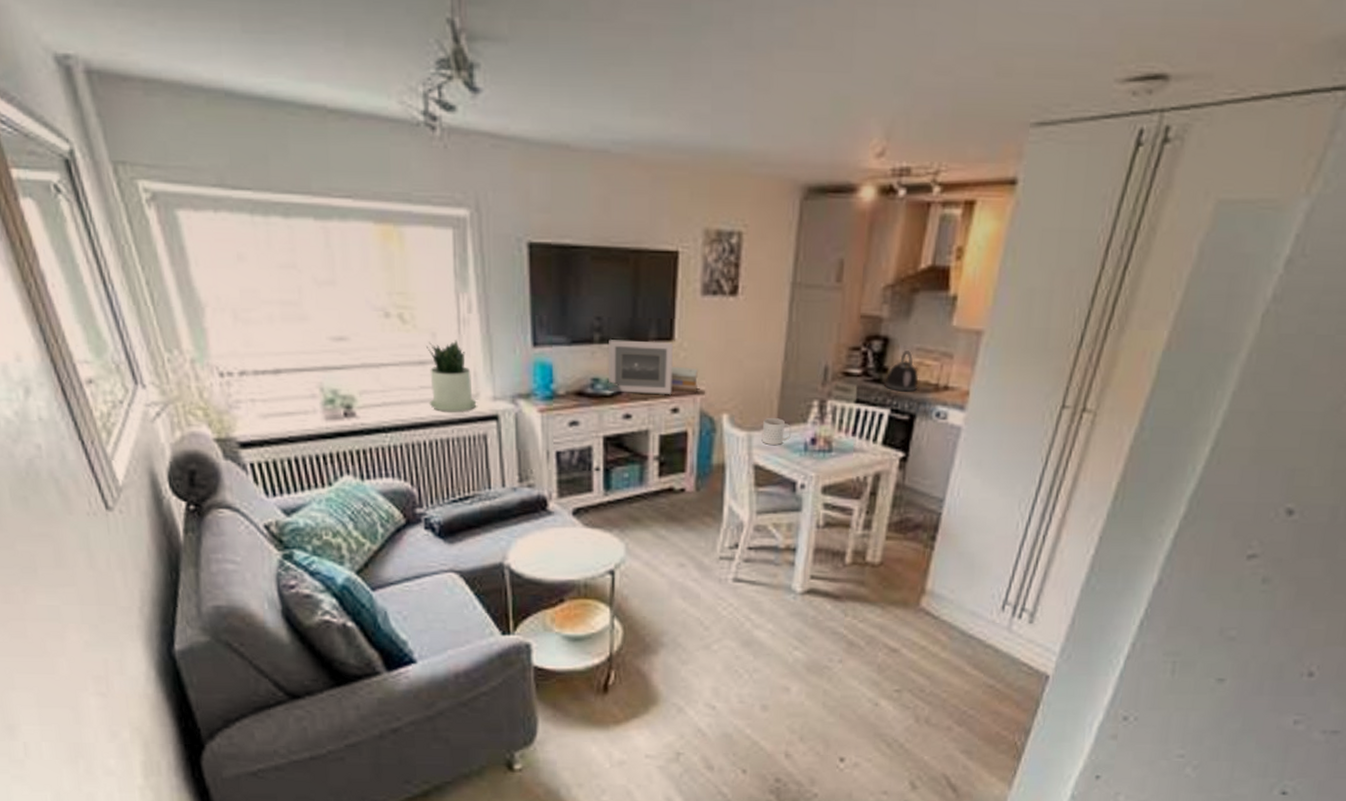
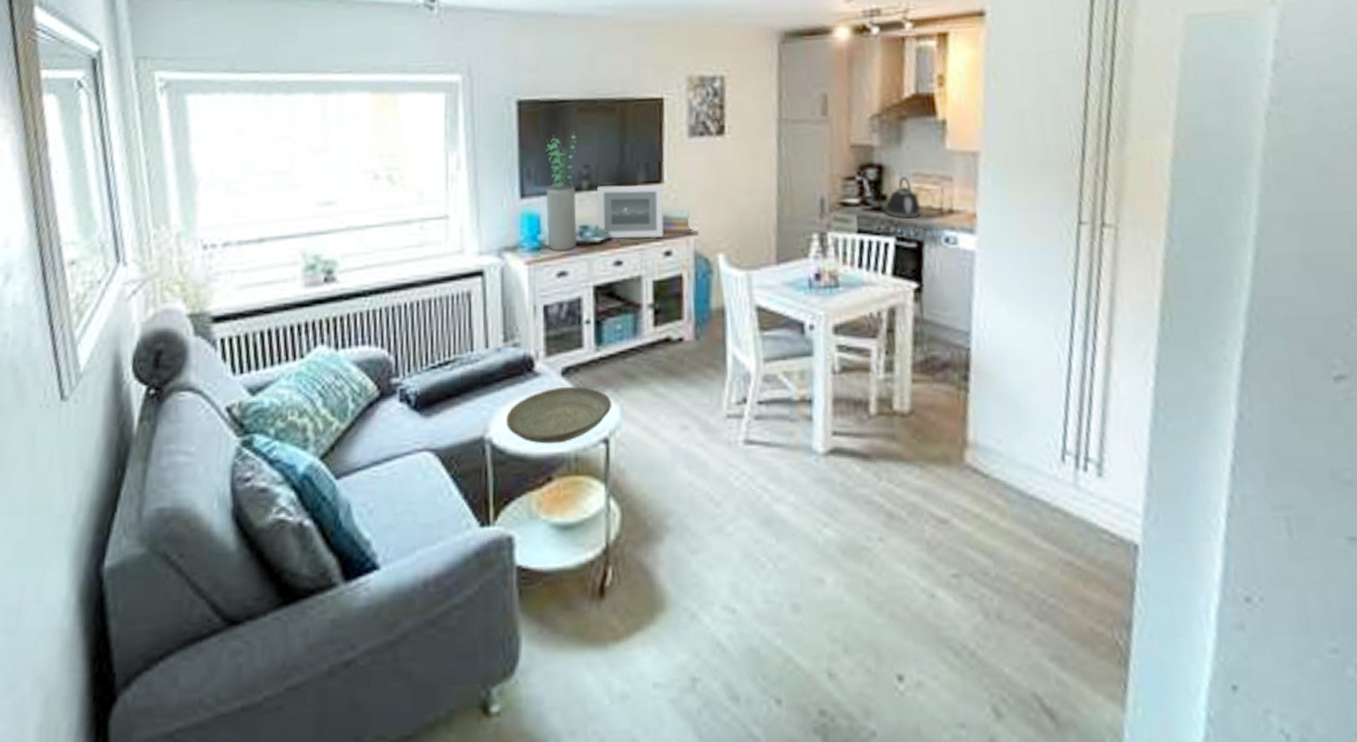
planter: present [427,340,477,412] -> none [412,197,462,271]
decorative bowl: none [523,524,618,572] -> present [506,386,612,444]
vase: none [558,281,589,402] -> present [546,131,577,252]
mug: present [761,418,792,446] -> none [761,255,794,285]

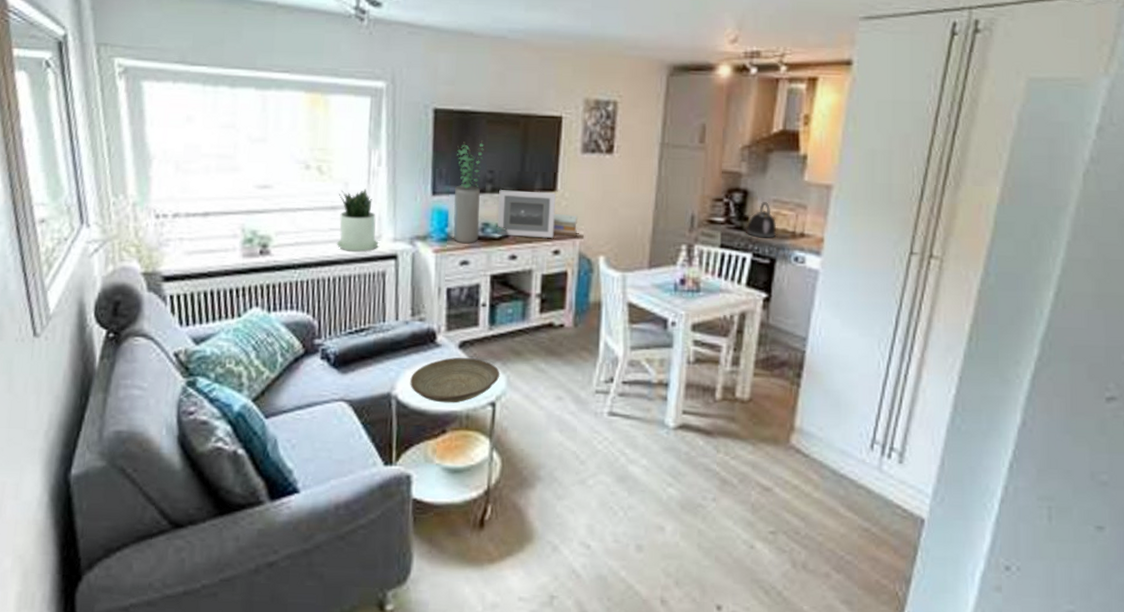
planter: none [412,197,462,271] -> present [336,189,379,252]

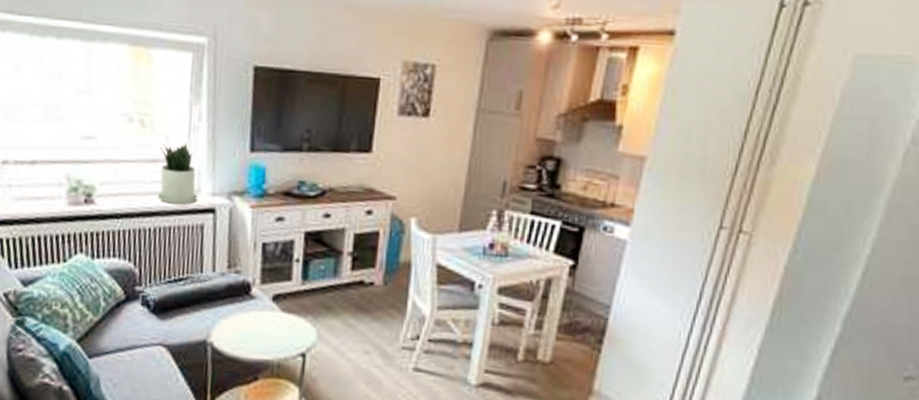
decorative bowl: present [410,357,500,403] -> none [225,309,311,353]
vase: present [453,140,484,244] -> none [270,99,303,201]
picture frame: present [497,190,556,238] -> none [312,149,371,198]
books: present [553,213,577,236] -> none [367,174,391,198]
kettle: present [746,202,776,239] -> none [557,171,587,208]

